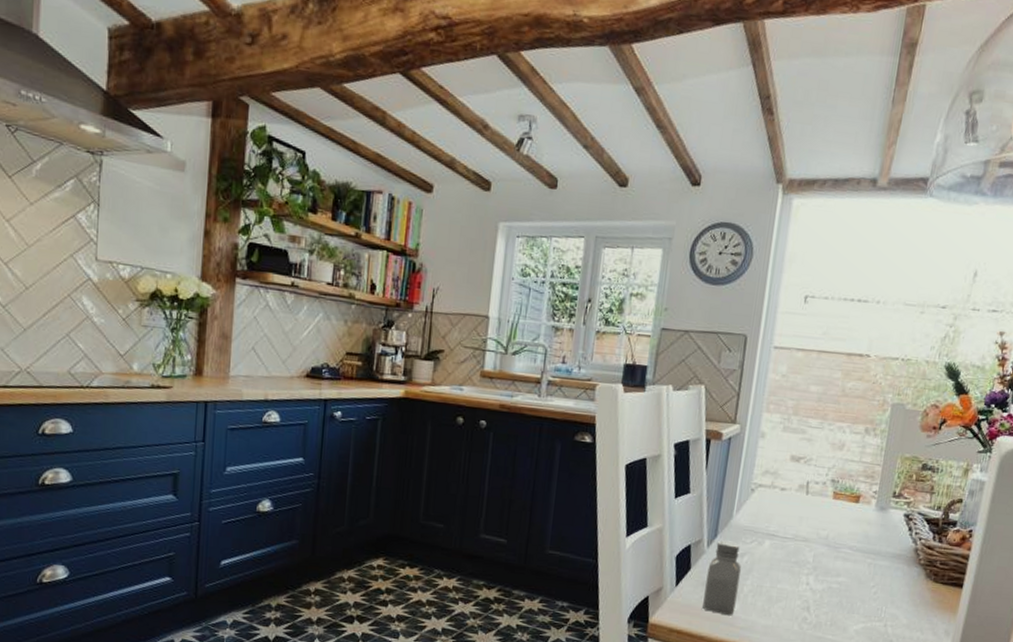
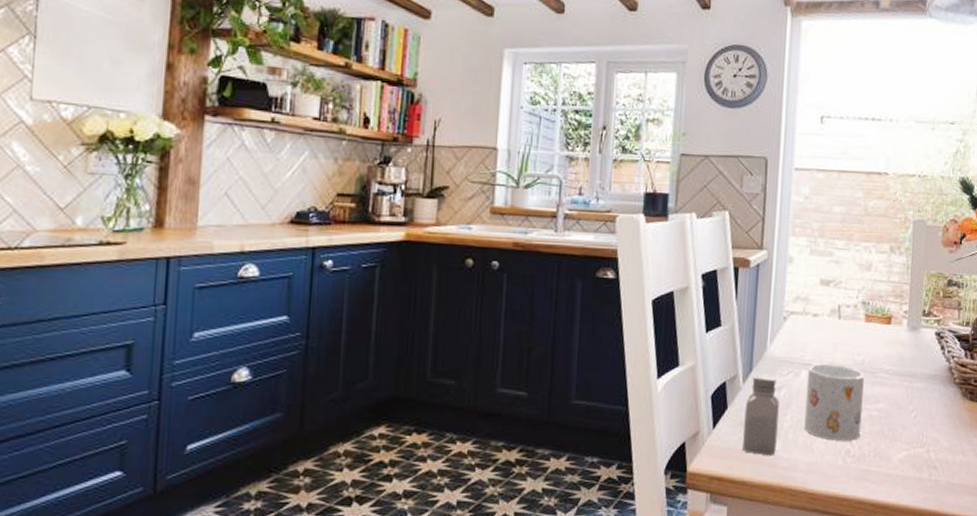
mug: none [763,535,827,609] -> present [804,364,864,441]

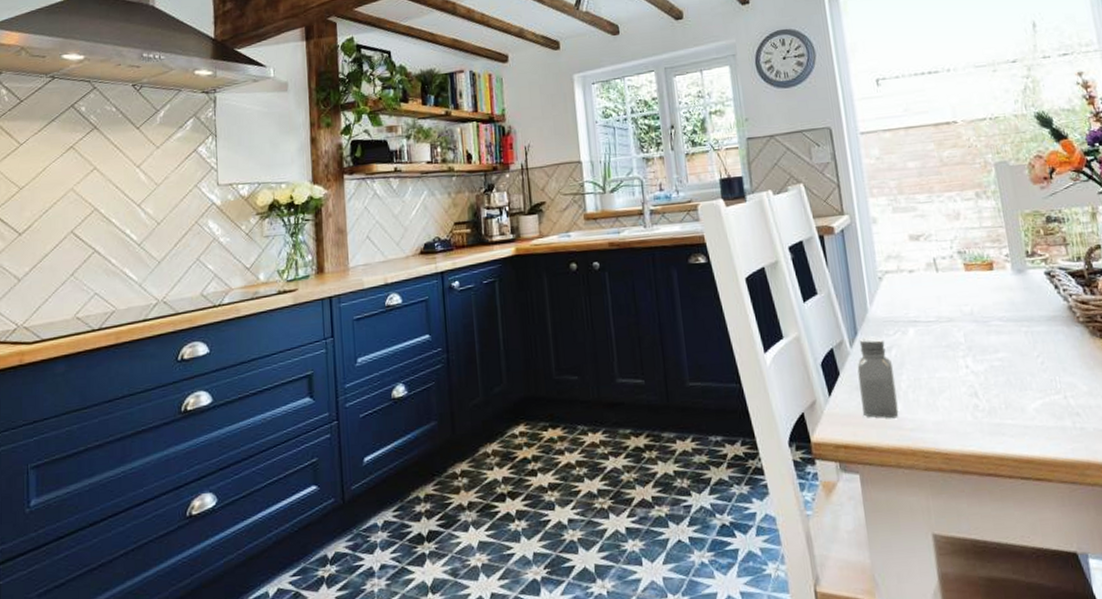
mug: present [804,364,864,441] -> none [914,318,986,396]

